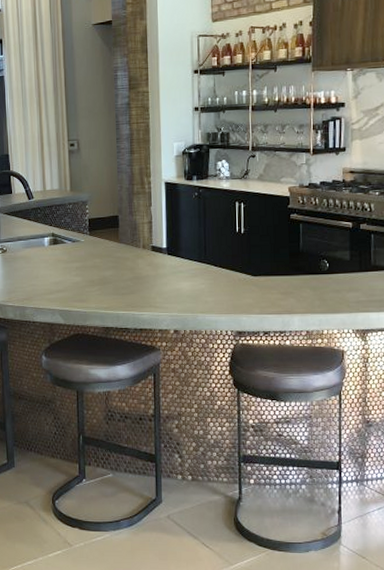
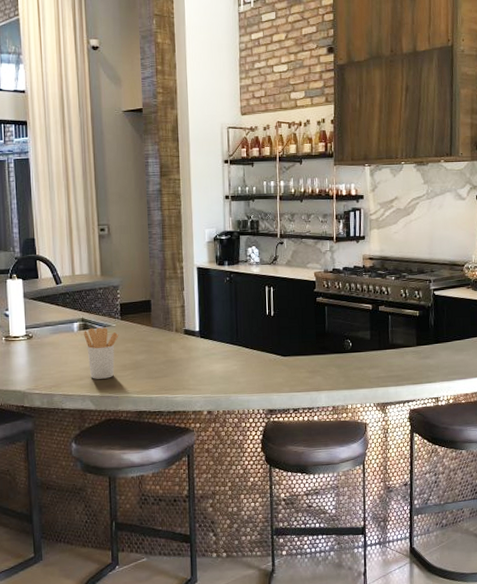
utensil holder: none [54,242,88,294] -> present [84,327,119,379]

